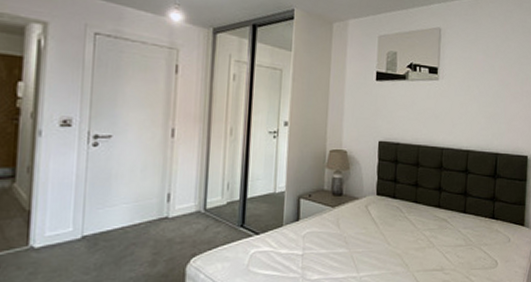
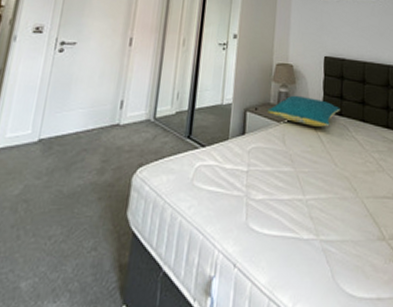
pillow: none [320,180,394,209] -> present [266,95,340,127]

